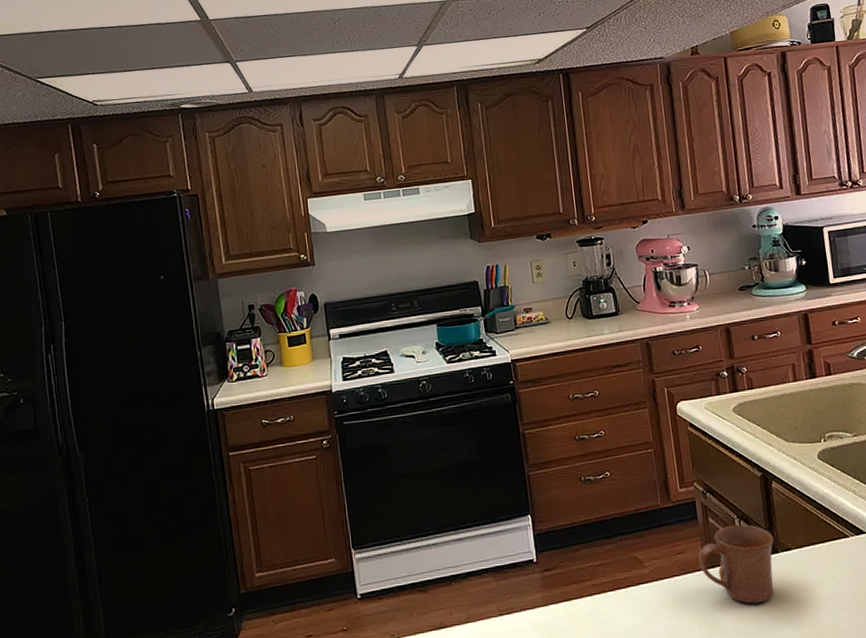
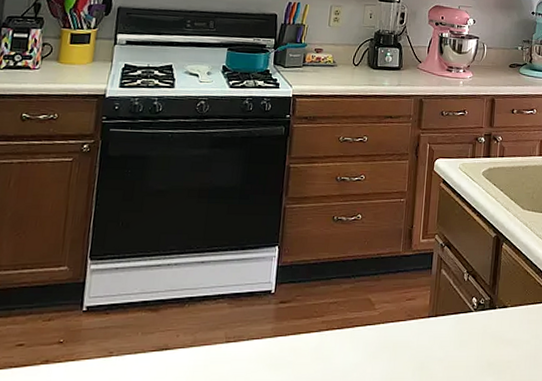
mug: present [698,524,774,604] -> none [425,278,495,354]

